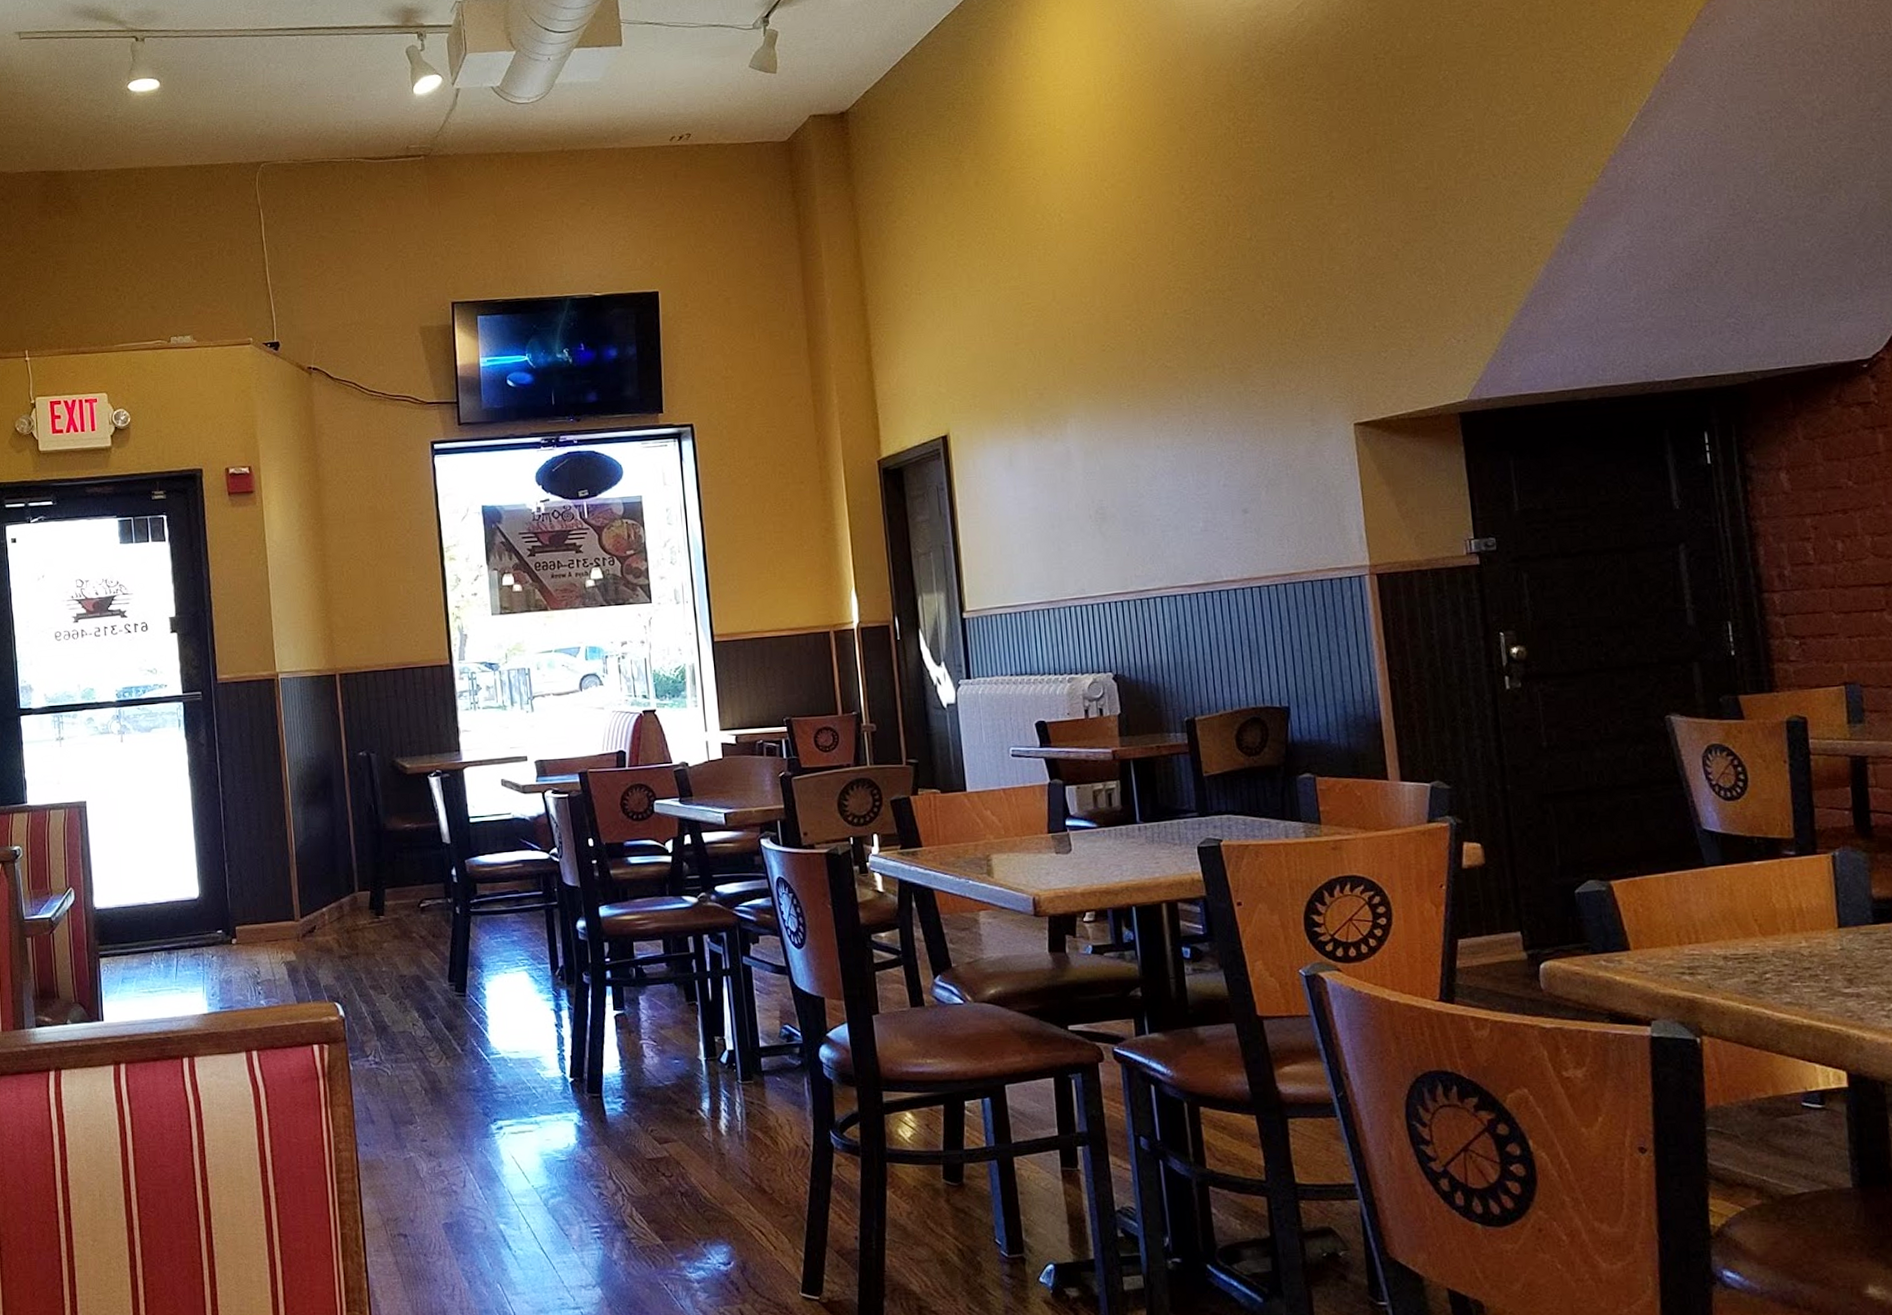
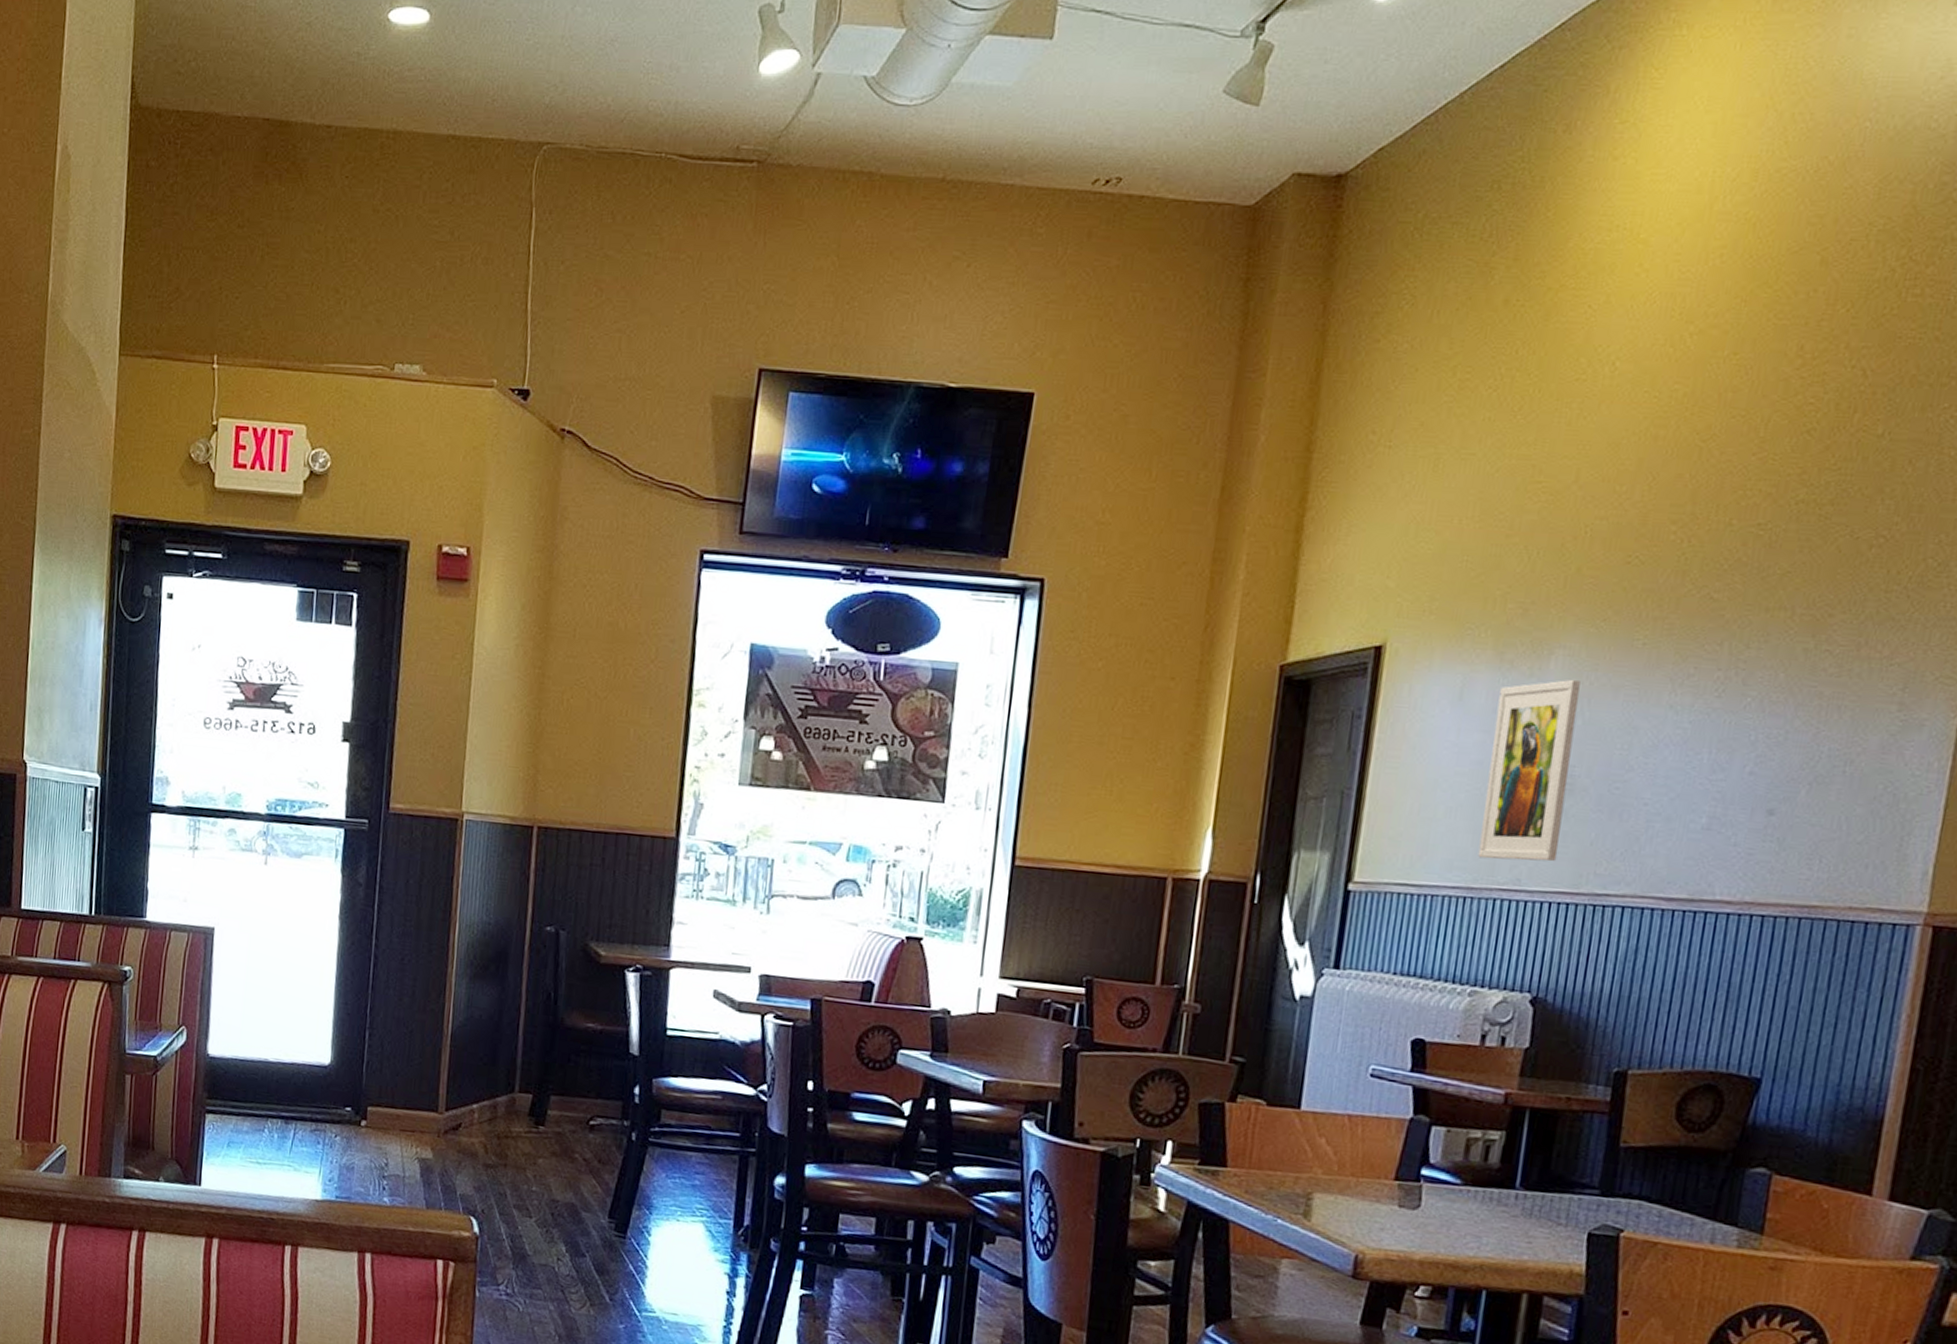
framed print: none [1037,438,1106,578] -> present [1478,679,1580,862]

